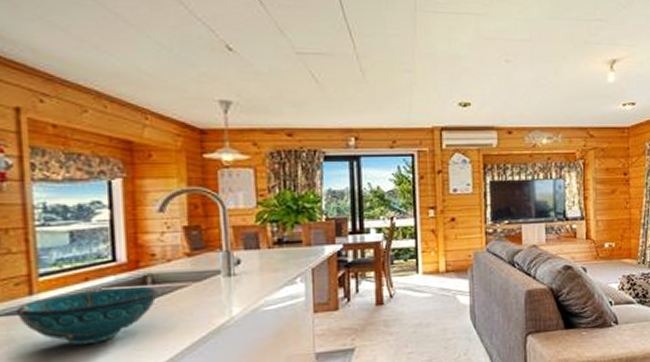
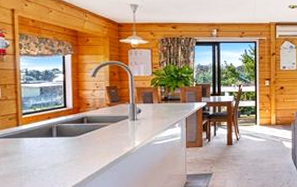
decorative bowl: present [16,286,158,344] -> none [9,124,90,158]

